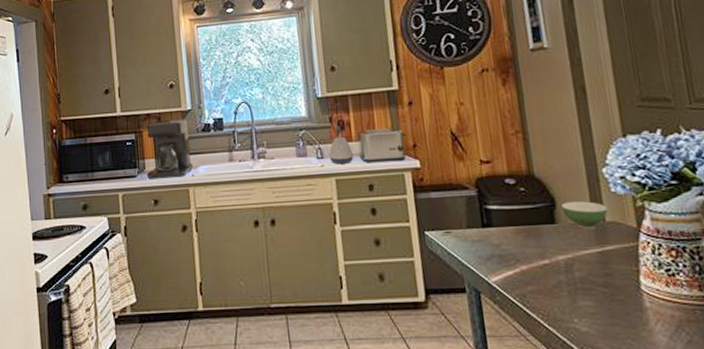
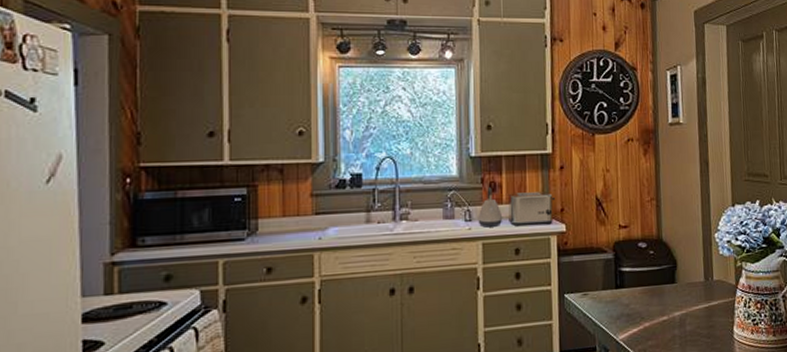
coffee maker: present [146,118,194,180] -> none [260,171,322,243]
bowl: present [560,201,609,230] -> none [680,262,717,288]

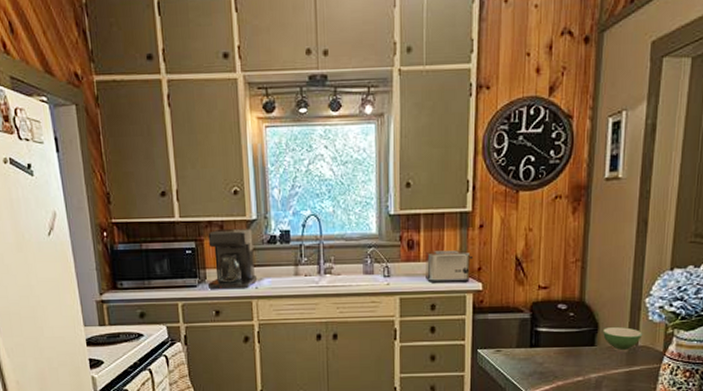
coffee maker: none [260,171,322,243] -> present [208,228,258,290]
kettle: present [477,187,503,228] -> none [396,245,420,283]
bowl: none [680,262,717,288] -> present [602,327,643,353]

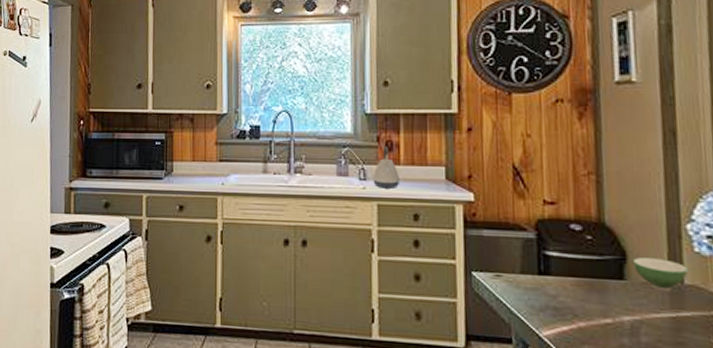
coffee maker: present [208,228,258,290] -> none [174,121,224,185]
kettle: none [396,245,420,283] -> present [373,146,401,189]
toaster: present [425,249,472,284] -> none [406,153,461,192]

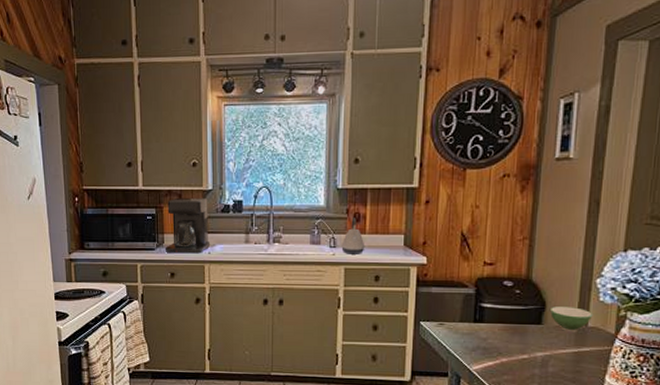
coffee maker: none [174,121,224,185] -> present [166,197,211,254]

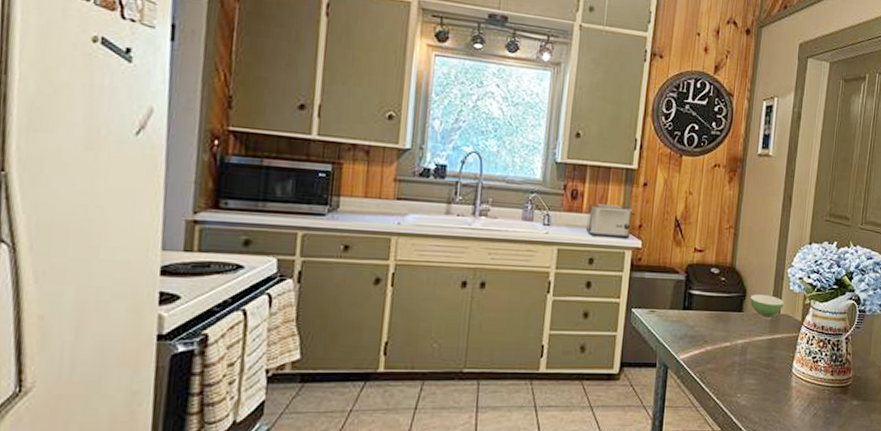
coffee maker: present [166,197,211,254] -> none [340,153,404,224]
kettle: present [341,218,365,254] -> none [555,194,581,234]
toaster: none [371,223,418,256] -> present [586,202,635,239]

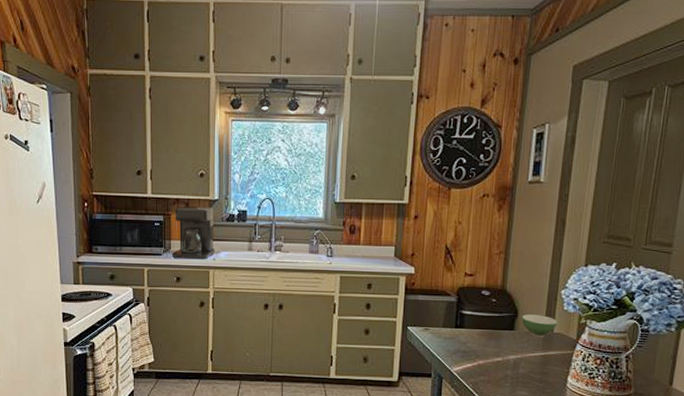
coffee maker: none [340,153,404,224] -> present [172,206,216,260]
toaster: present [586,202,635,239] -> none [364,235,407,266]

